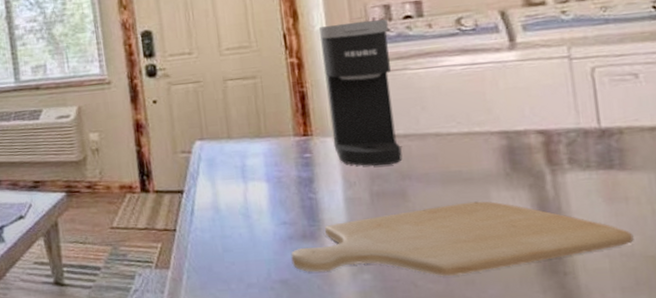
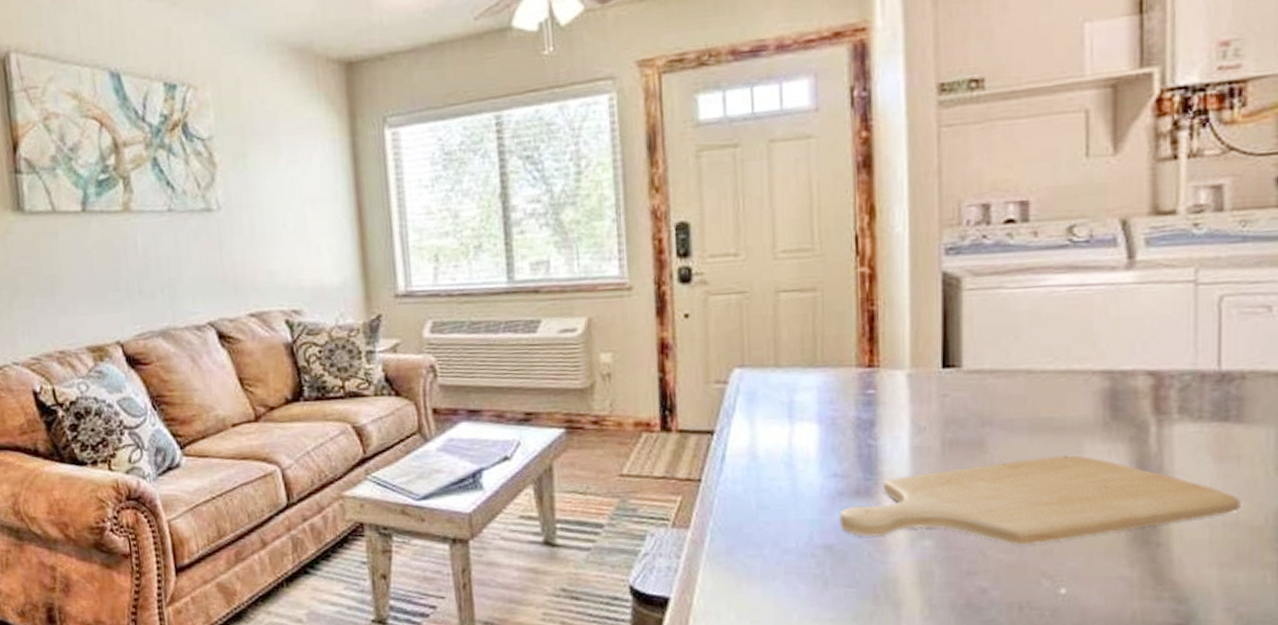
coffee maker: present [318,19,403,166] -> none [899,222,985,408]

